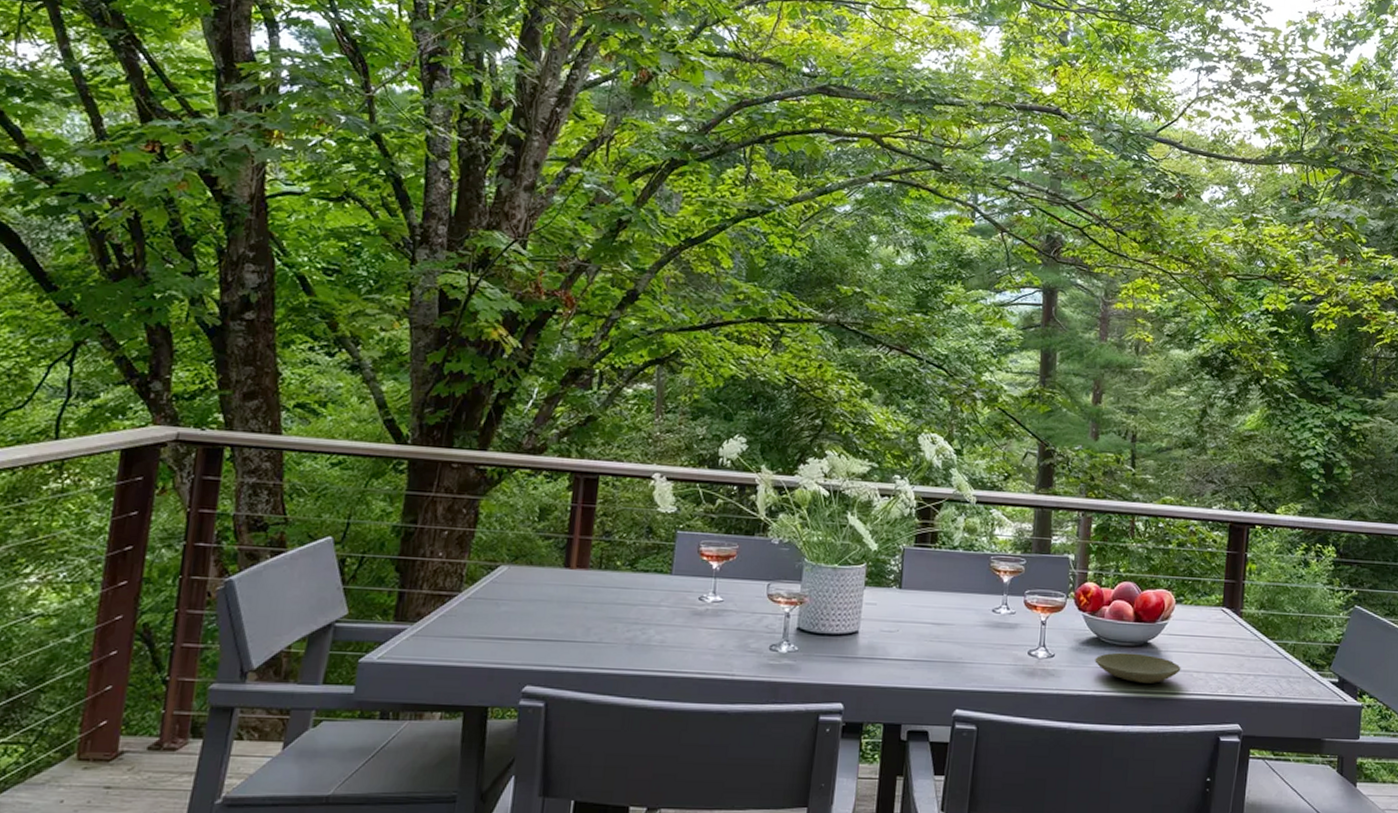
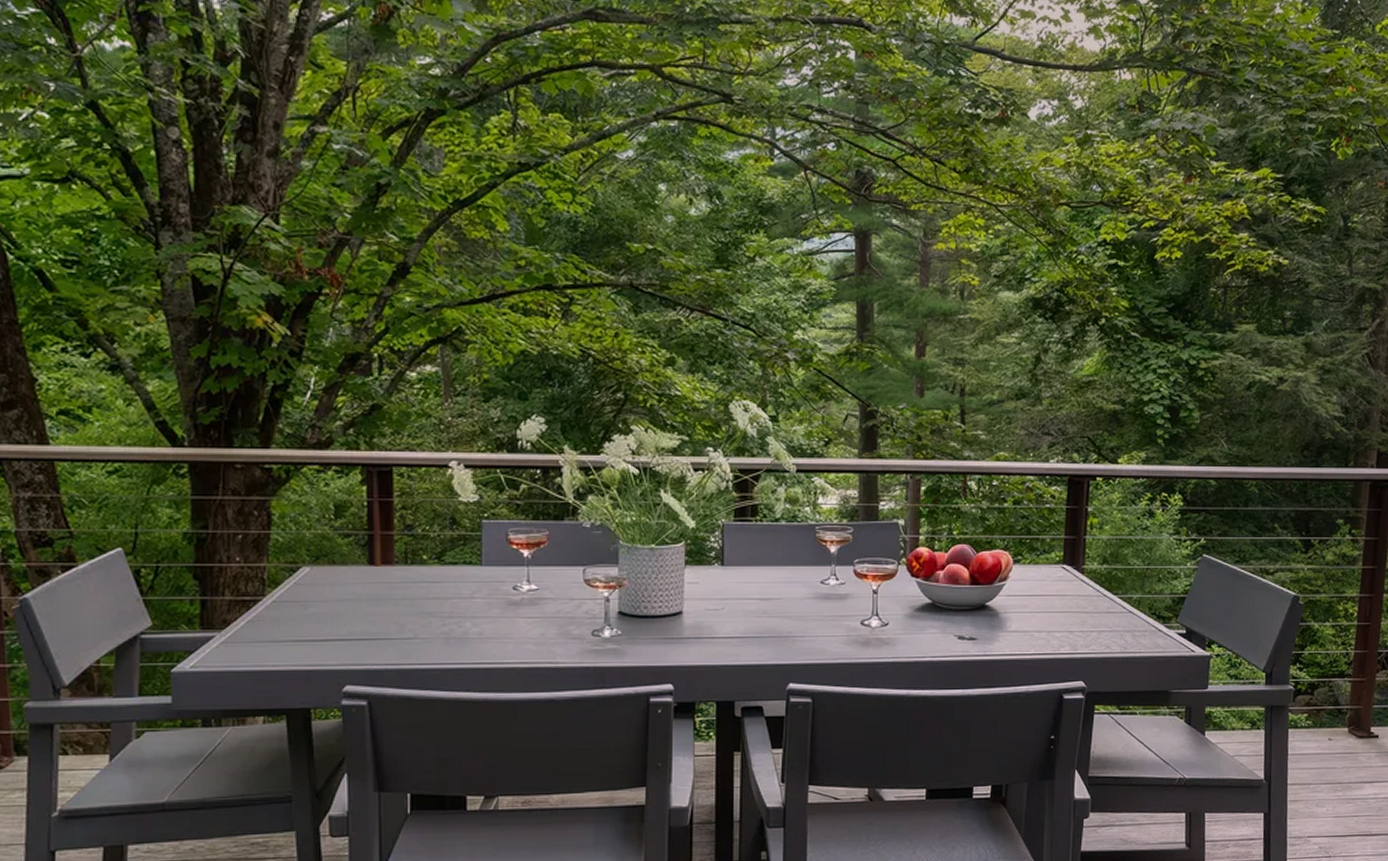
plate: present [1094,652,1181,683] -> none [930,616,1021,646]

